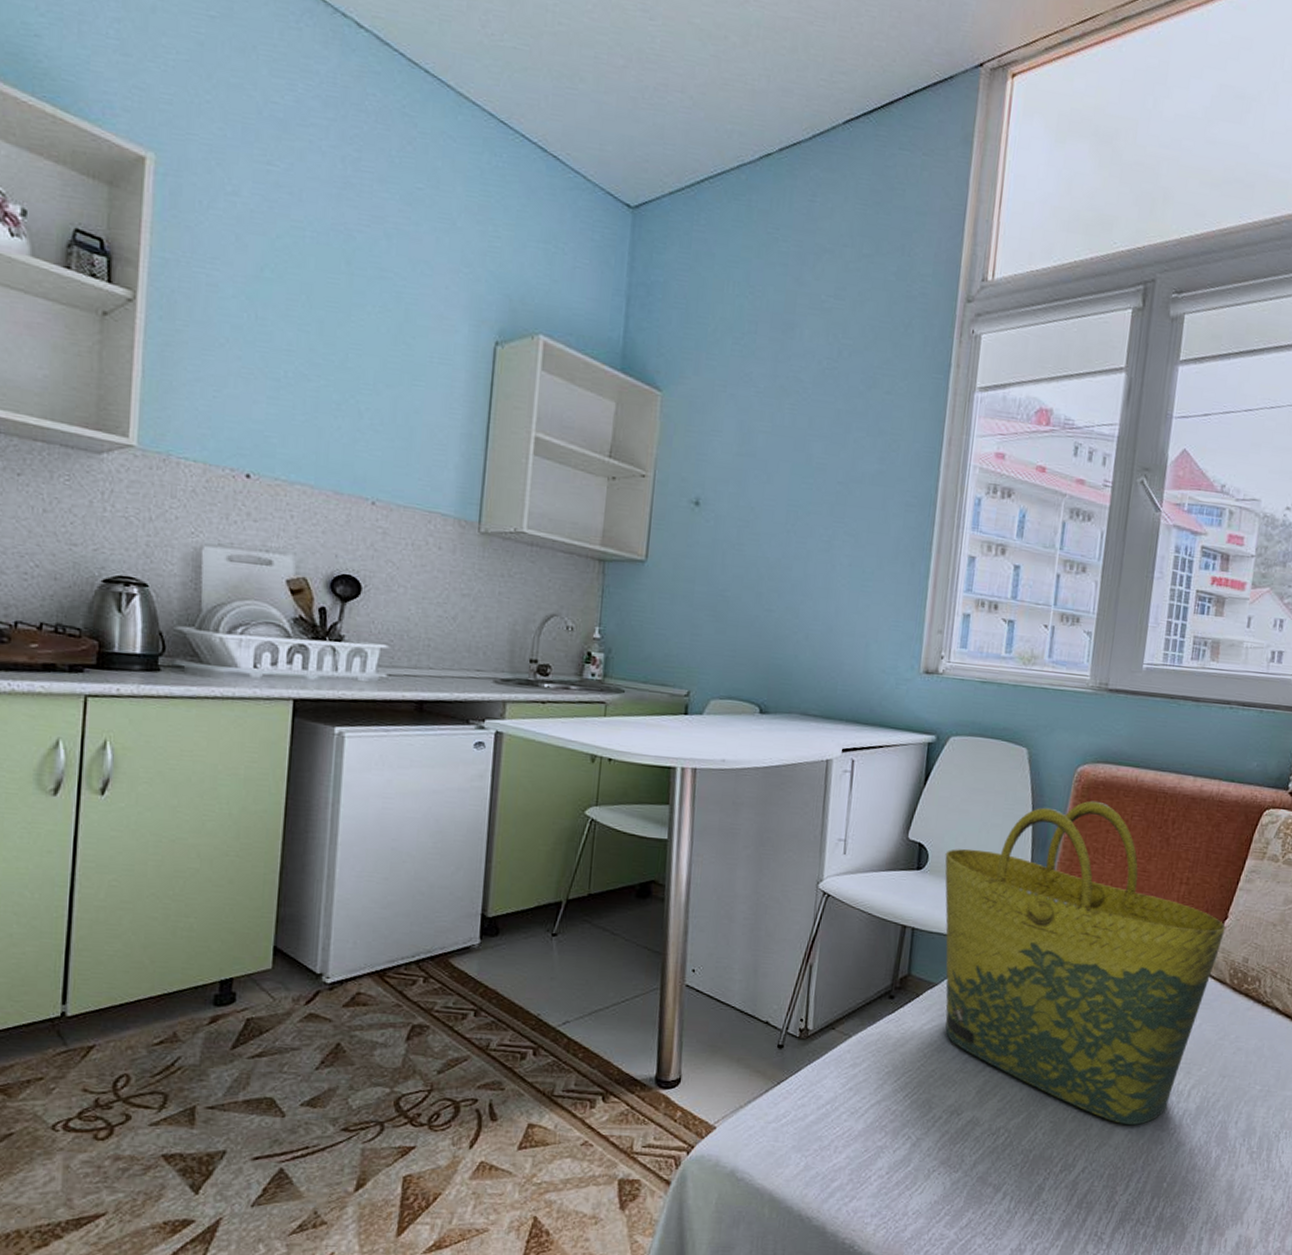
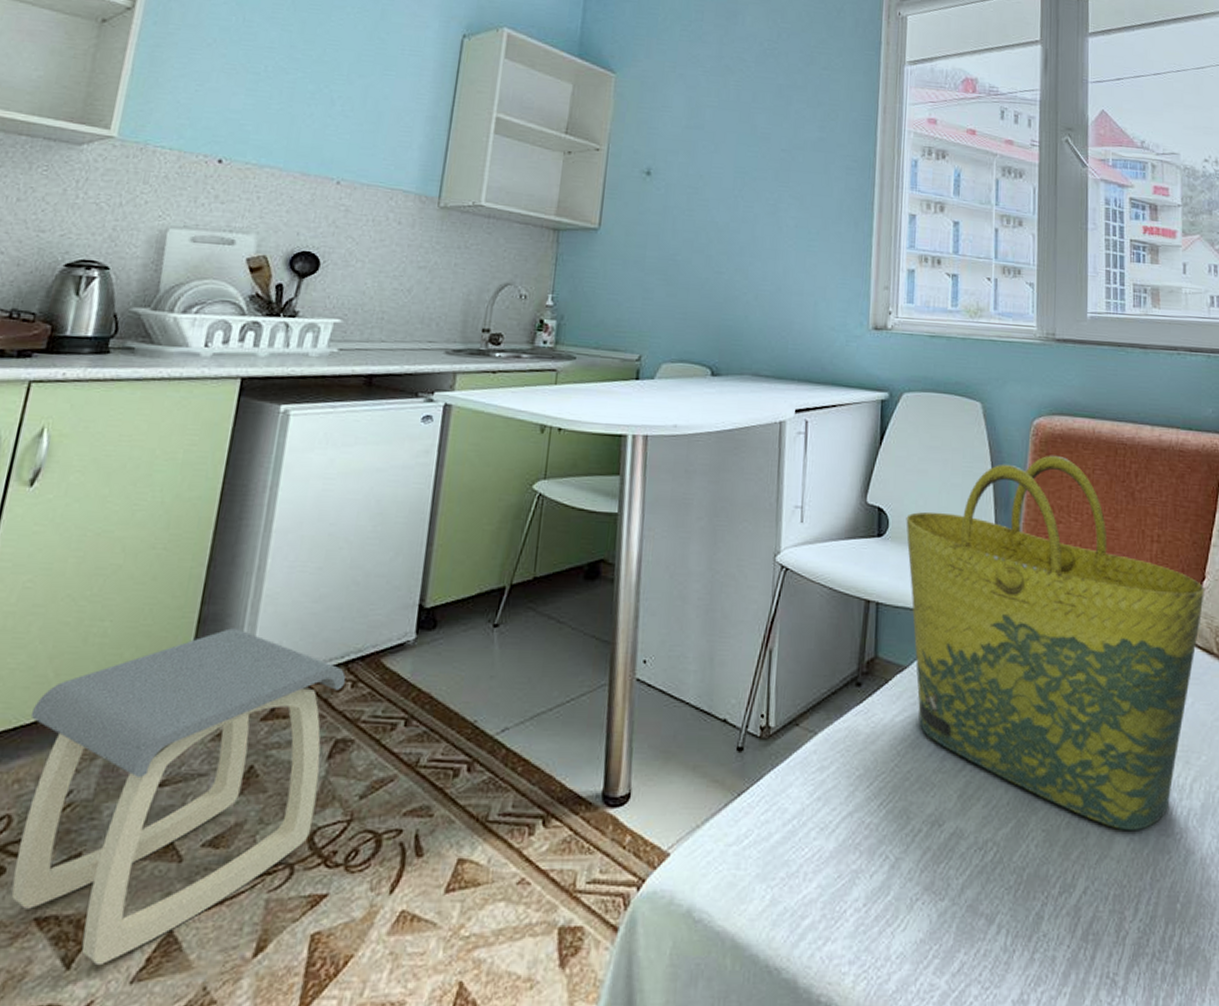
stool: none [133,928,417,1192] -> present [11,628,346,964]

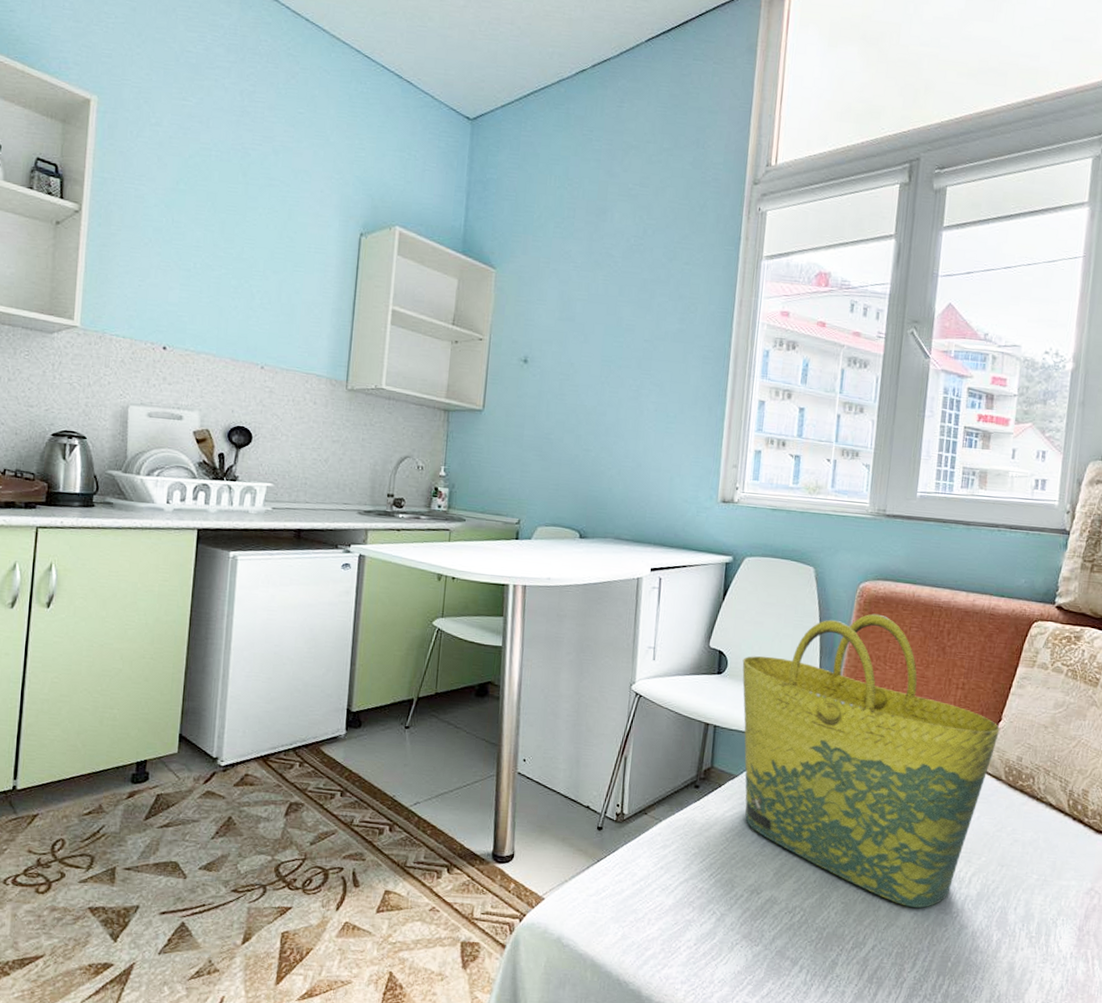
stool: present [11,628,346,964] -> none [68,719,294,941]

